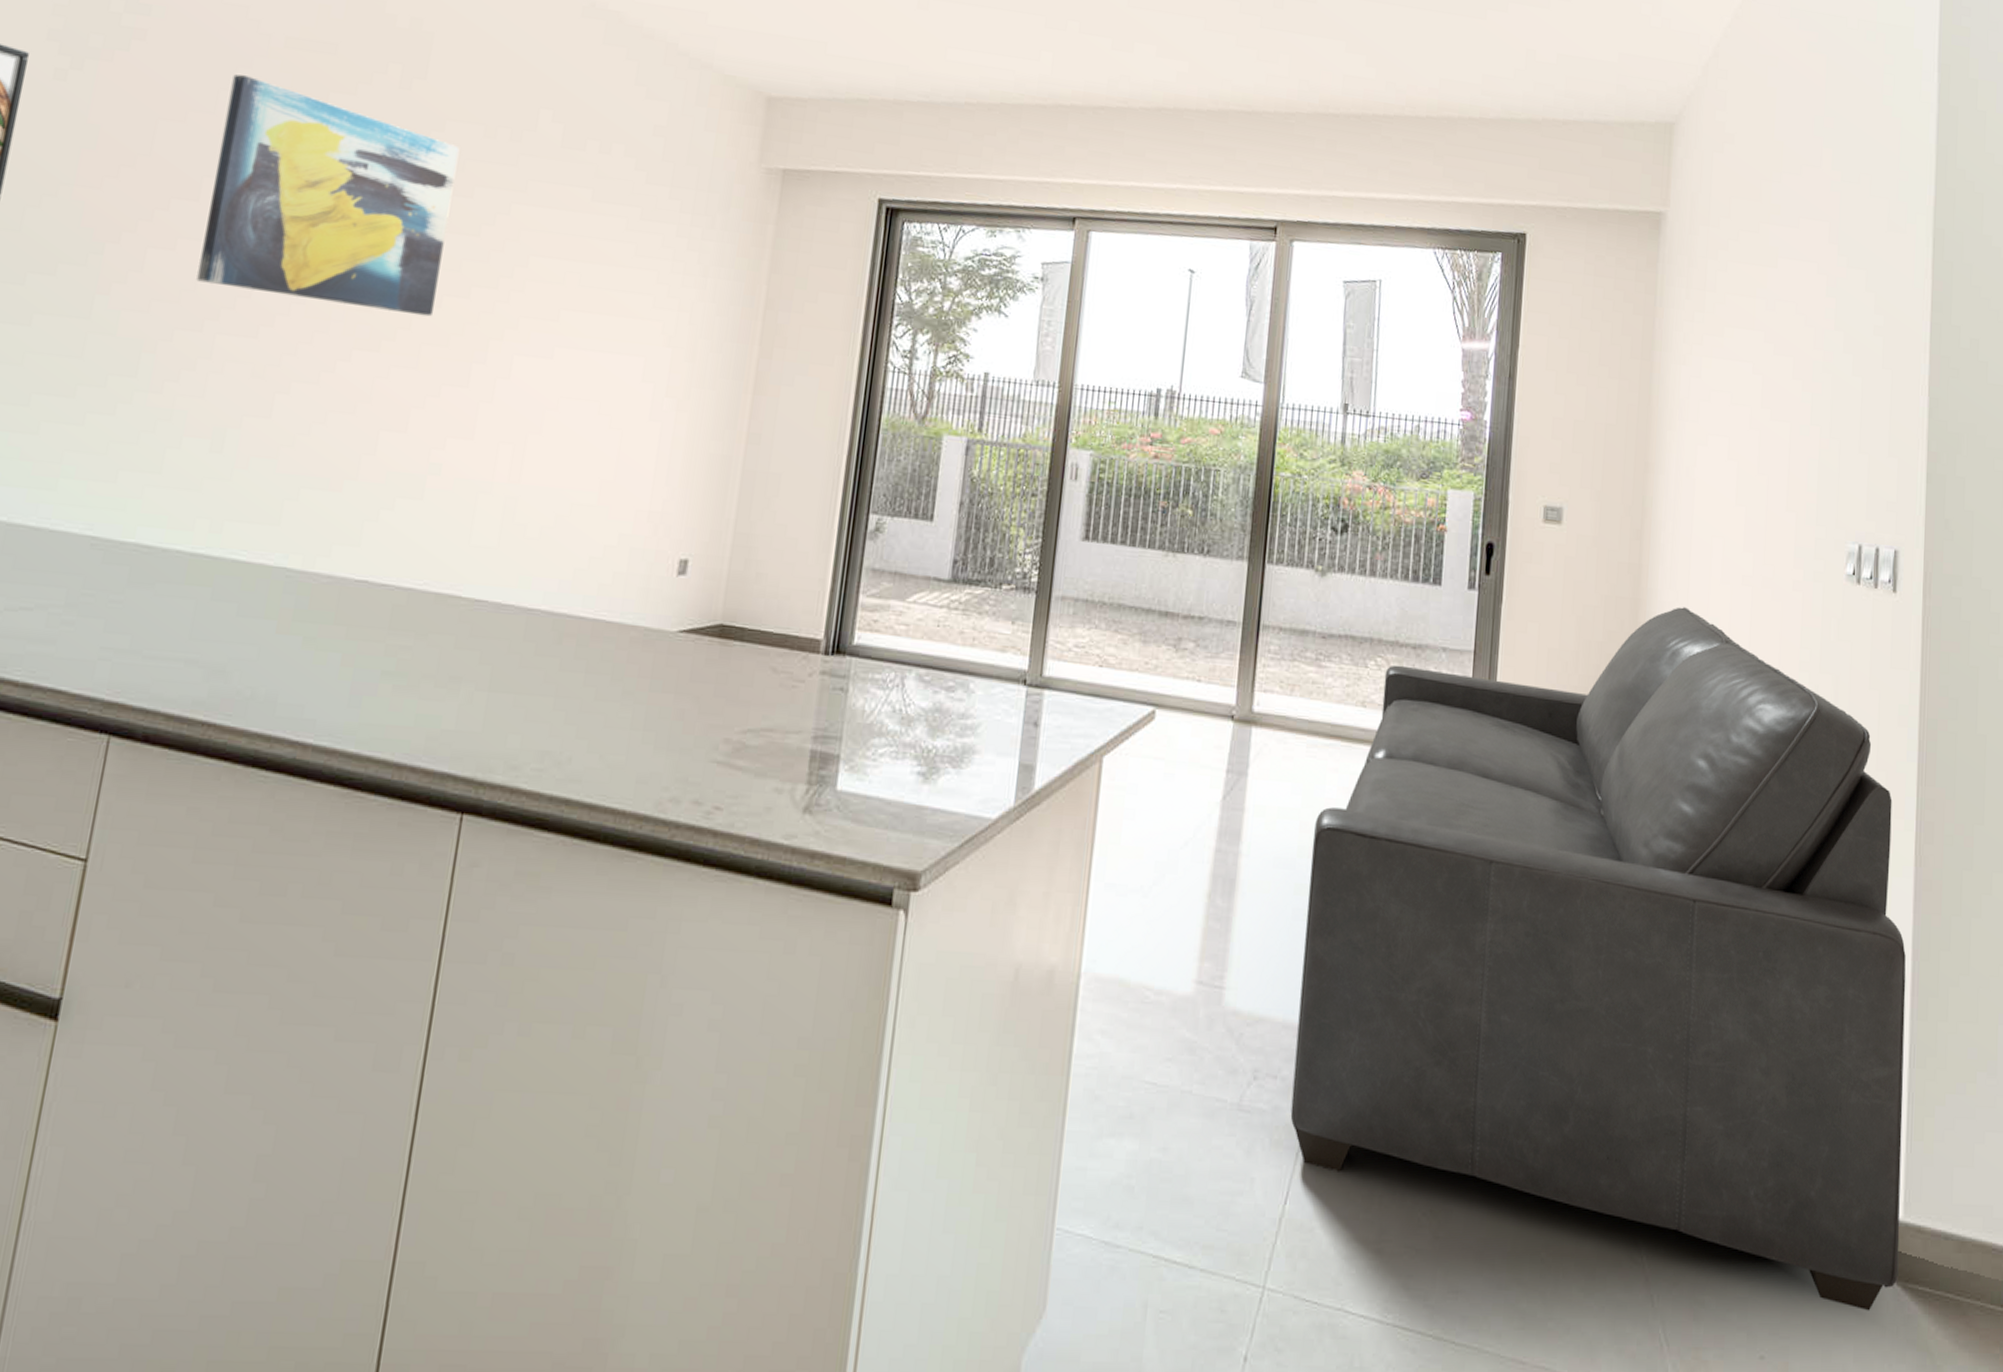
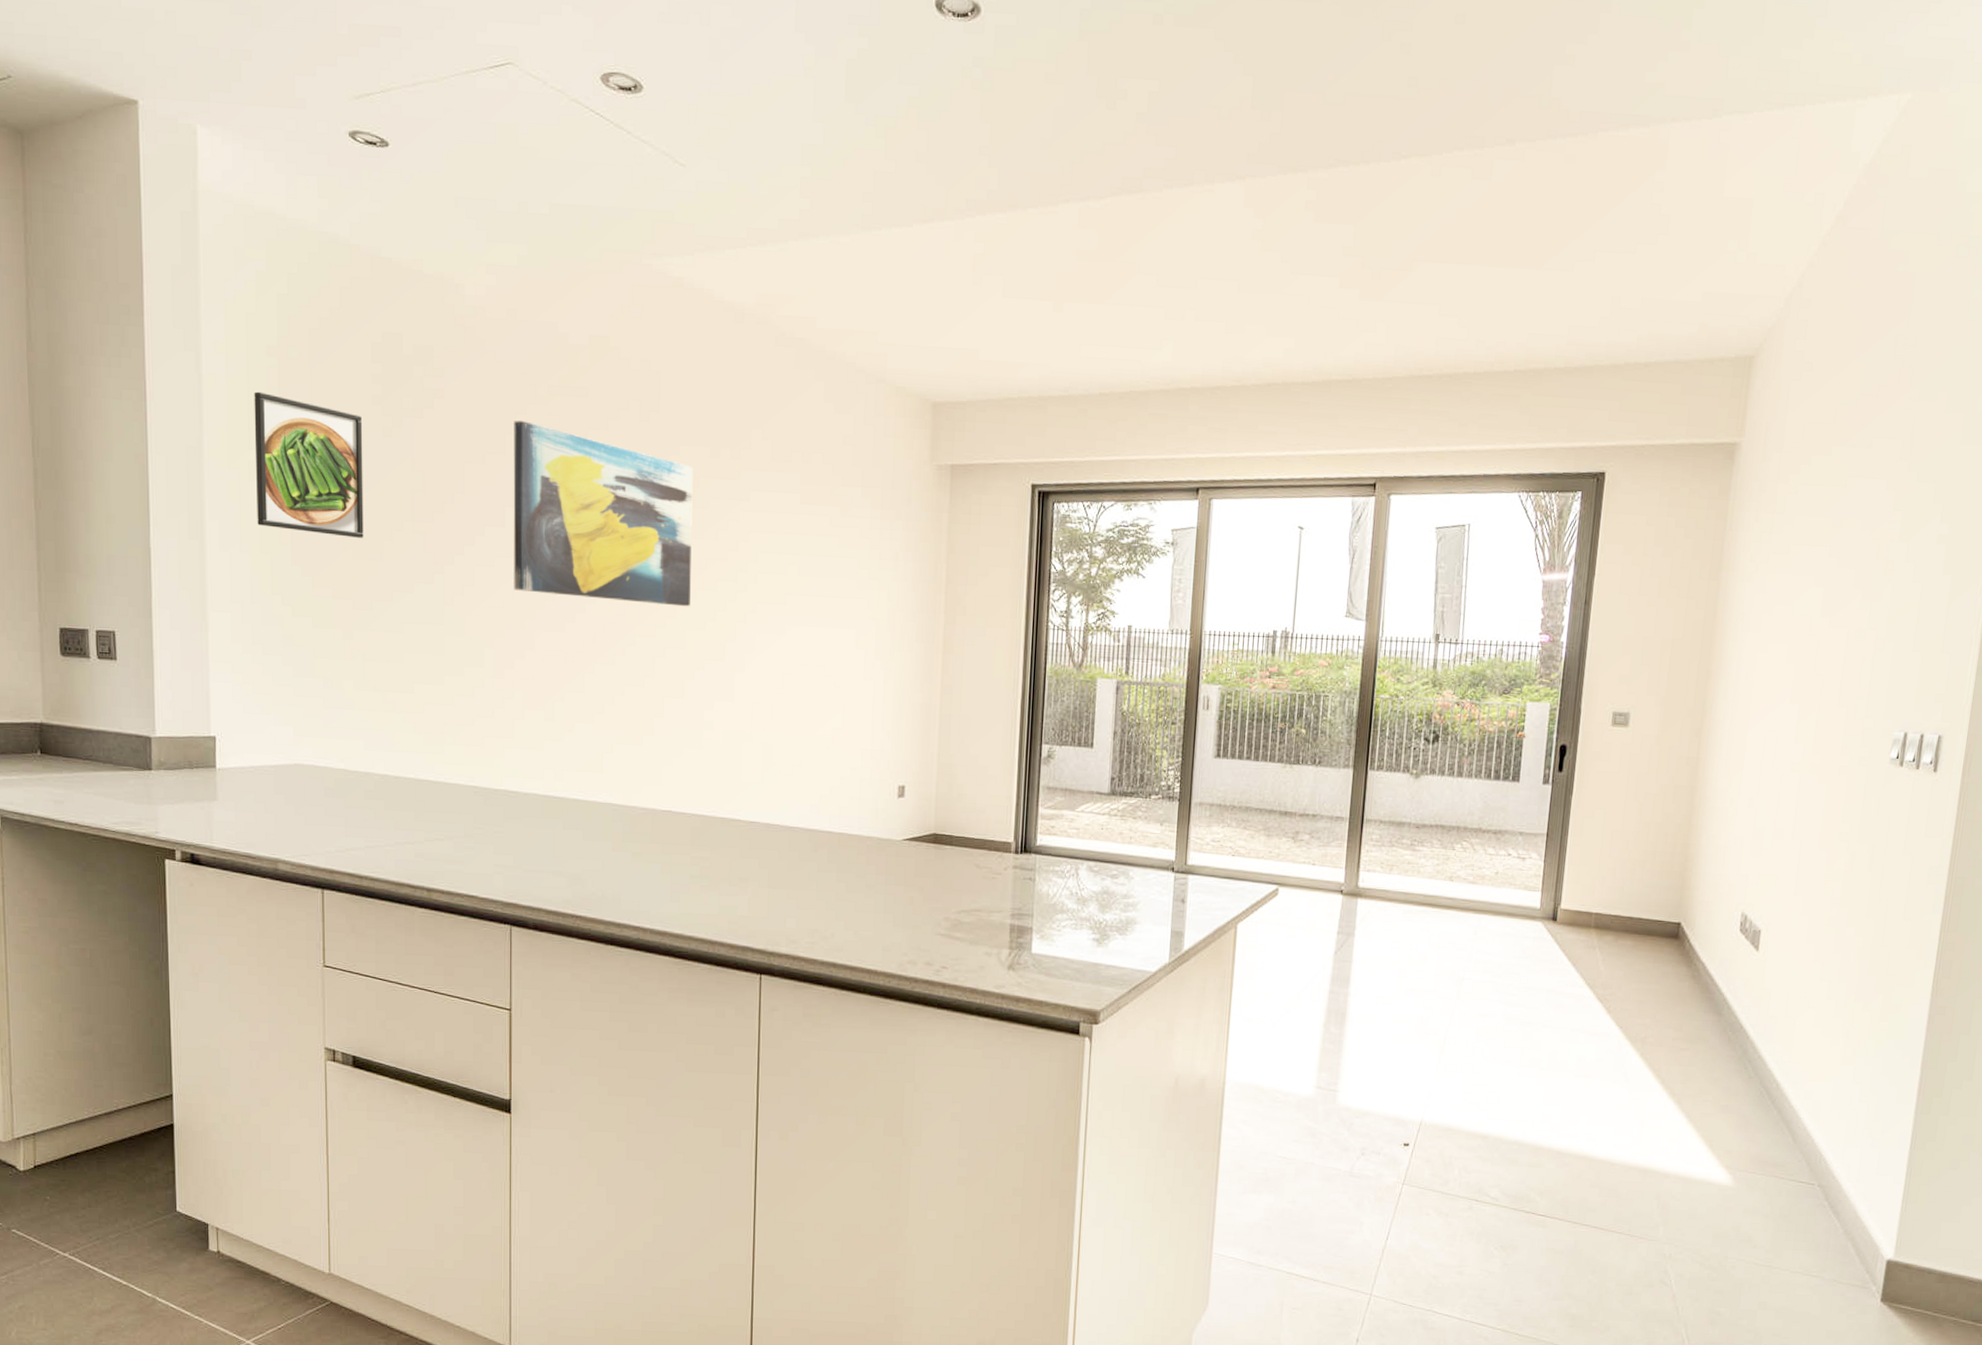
sofa: present [1290,607,1906,1311] -> none [1390,791,1916,1322]

